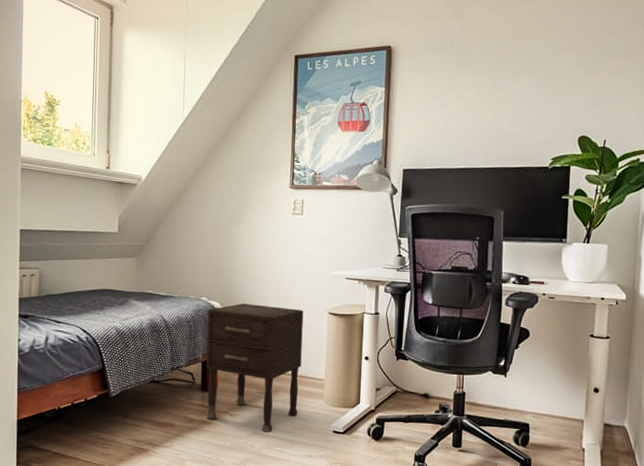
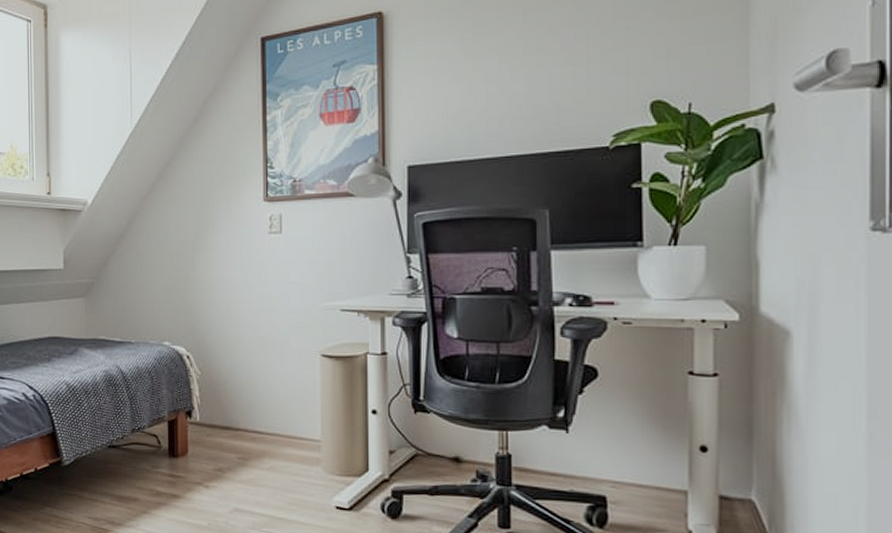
nightstand: present [206,303,304,432] -> none [172,348,290,508]

